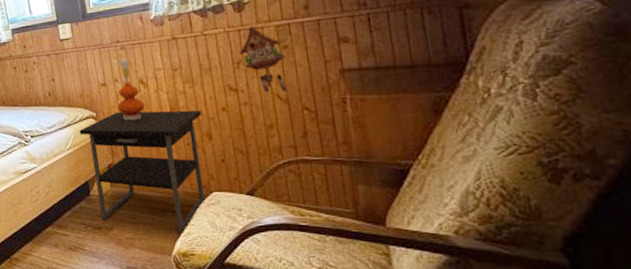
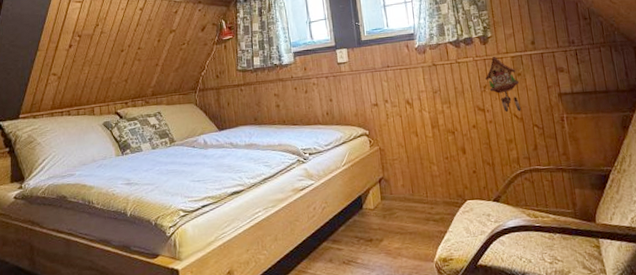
nightstand: present [79,110,206,233] -> none [354,127,461,240]
table lamp: present [104,46,149,121] -> none [376,70,414,138]

